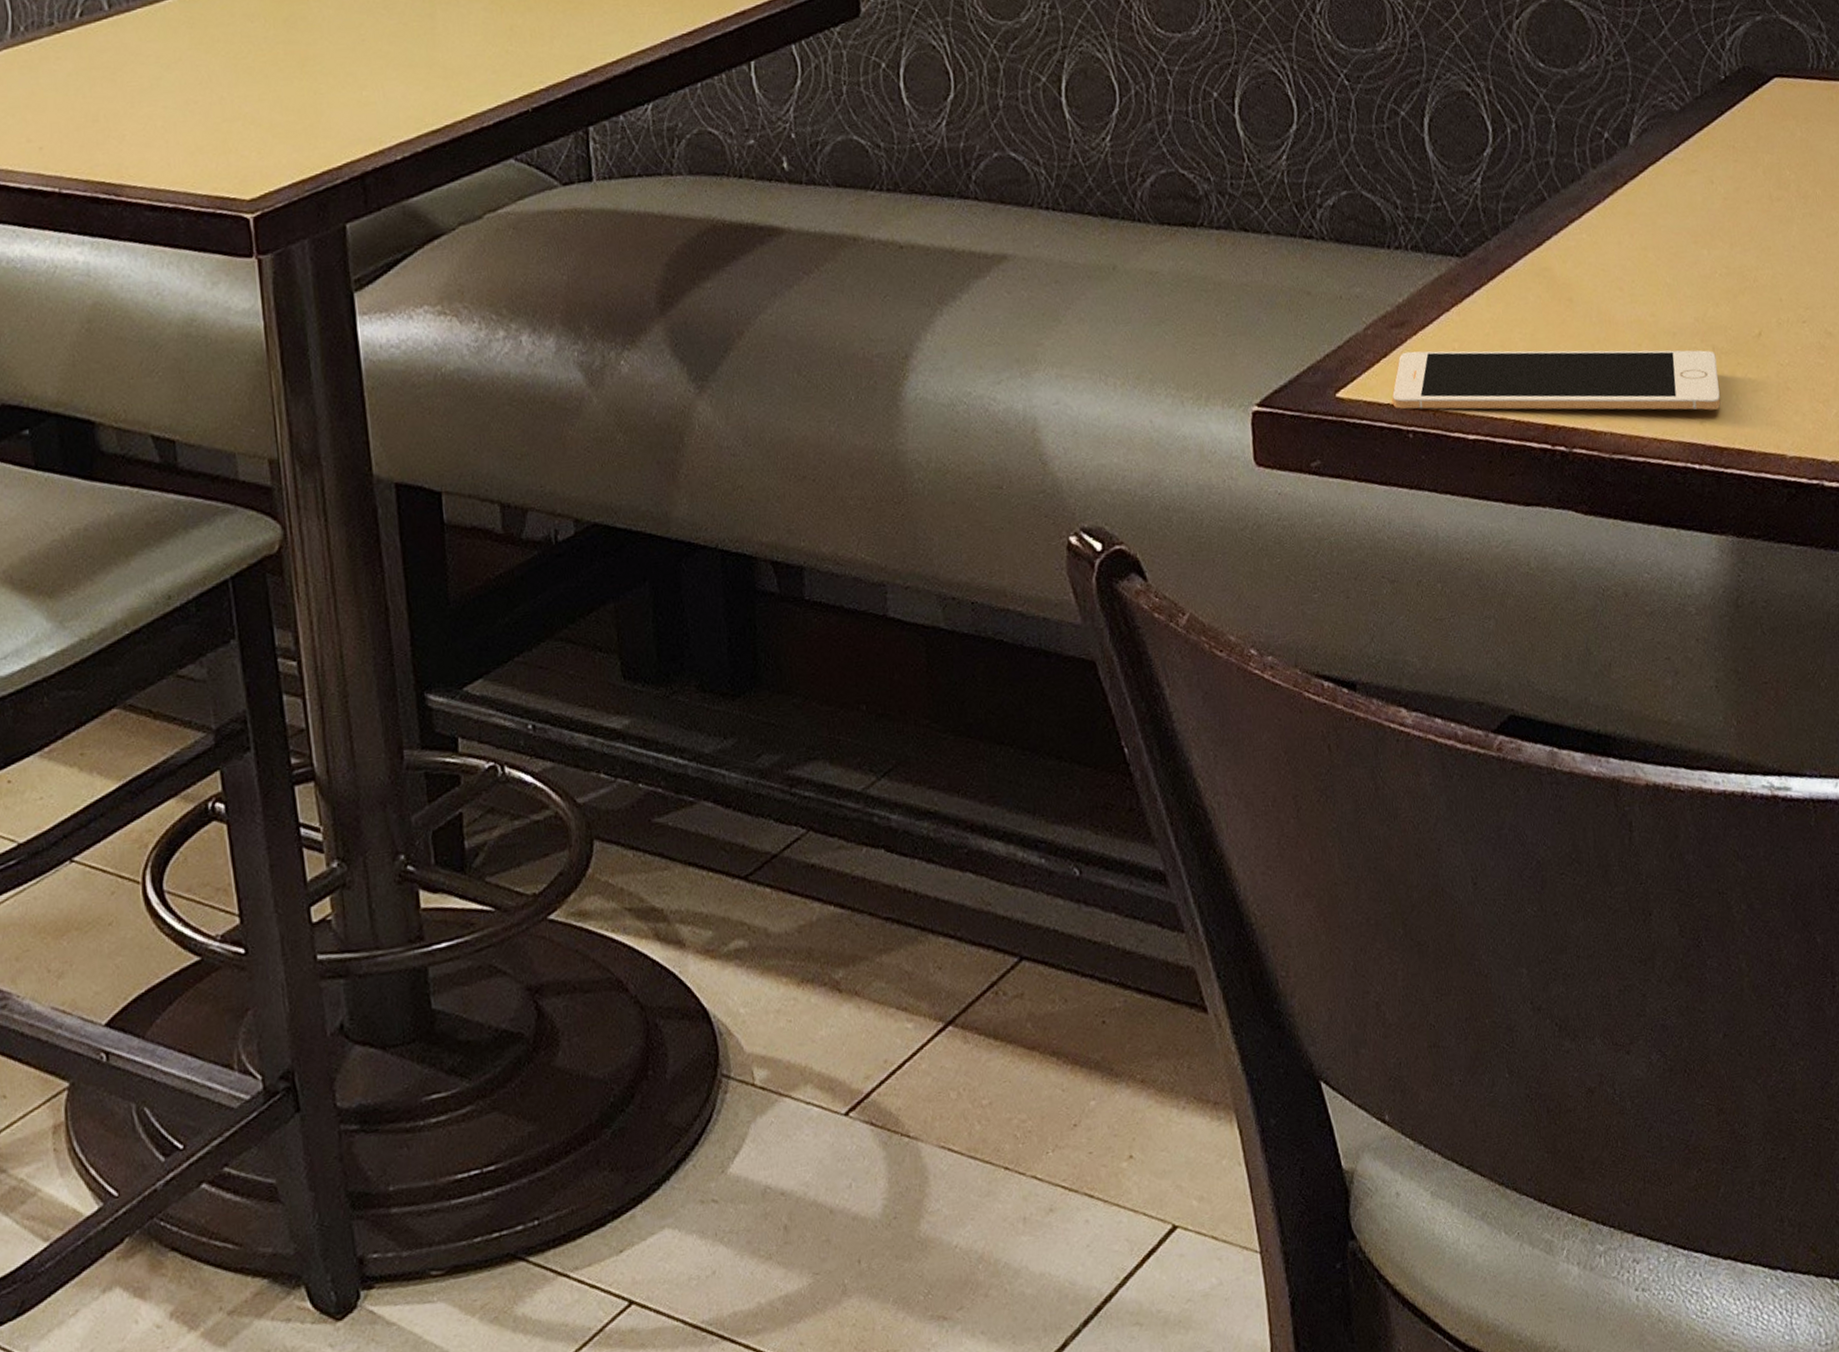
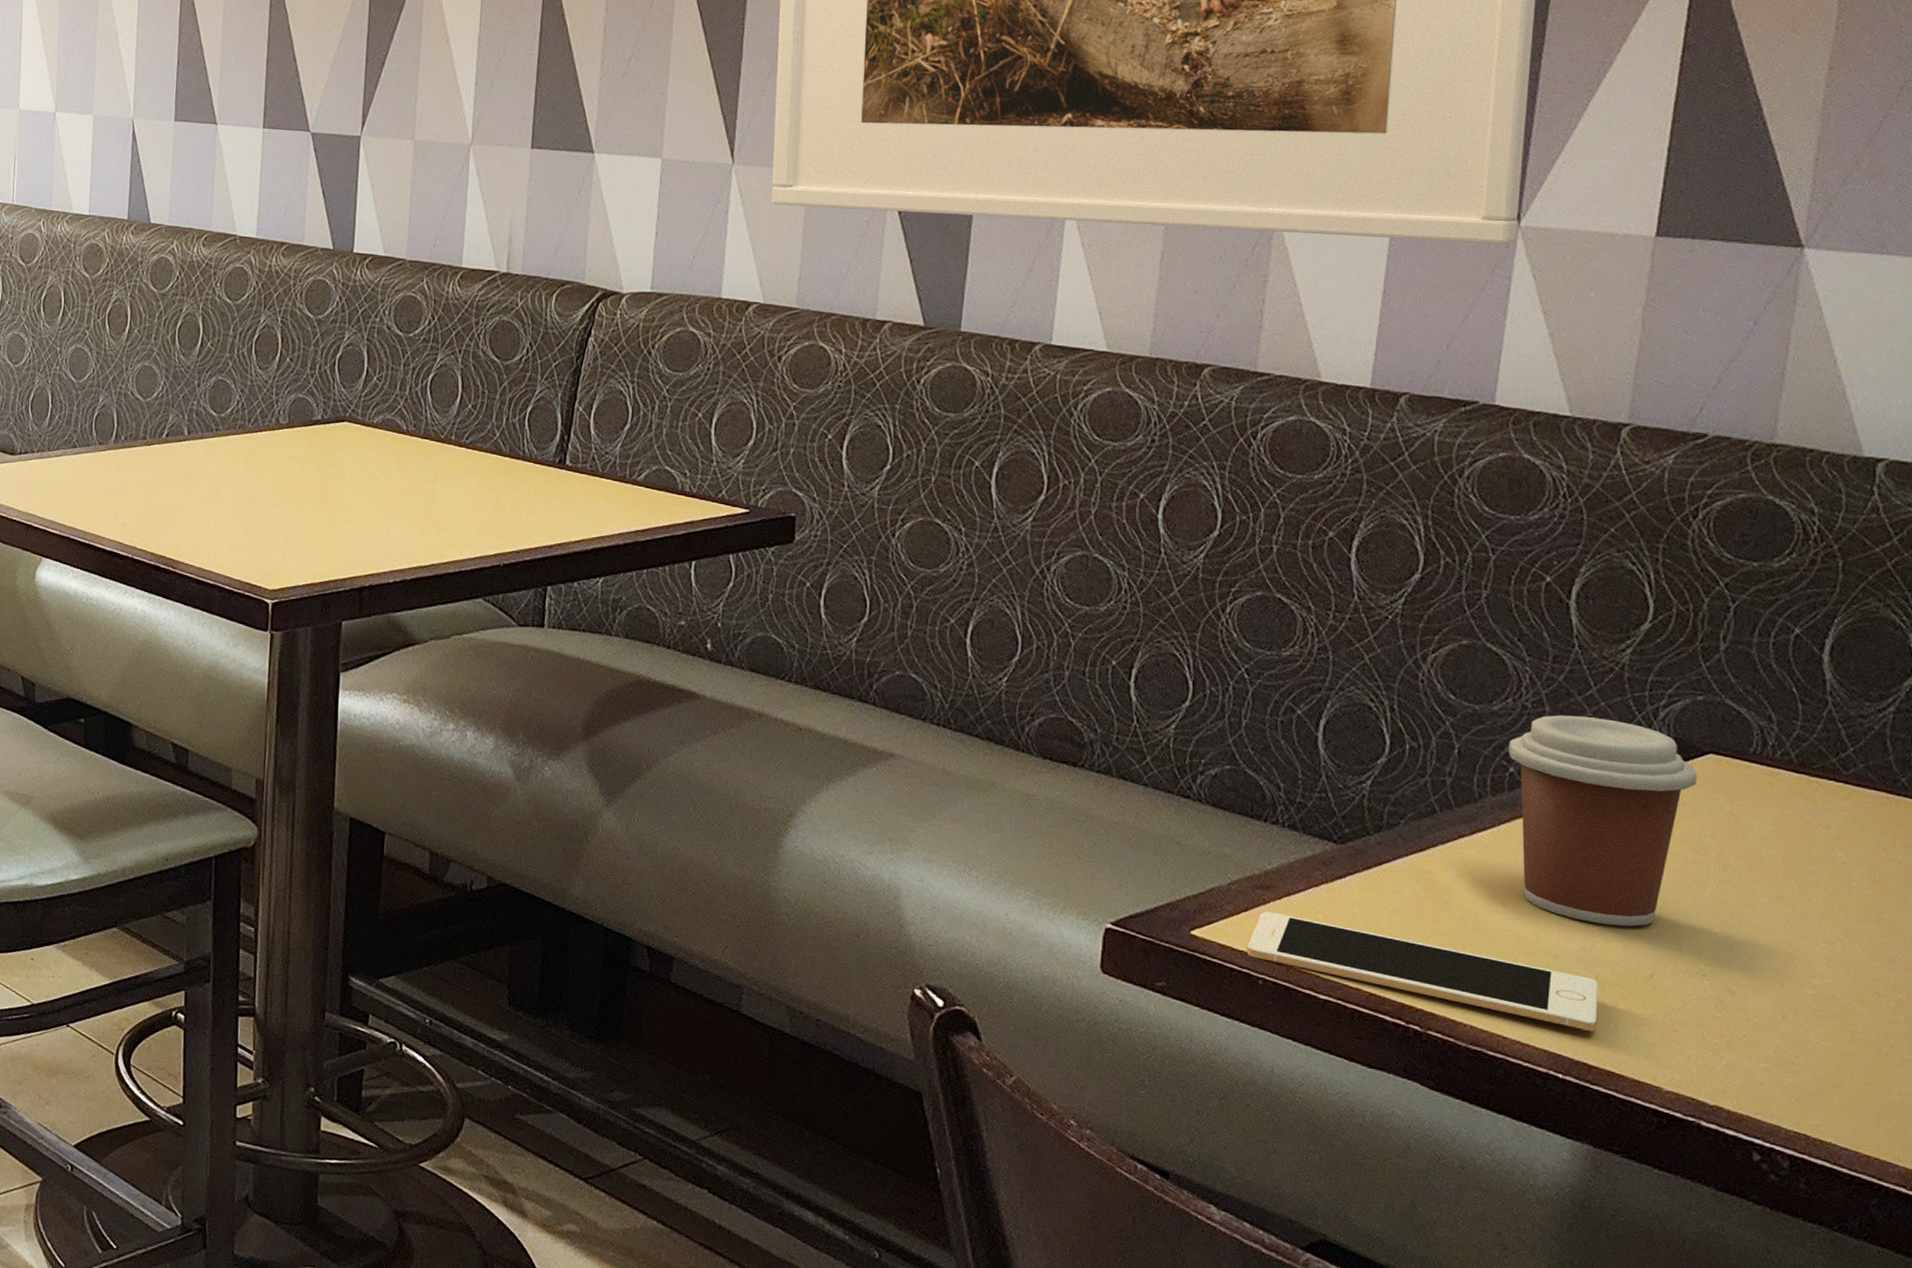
coffee cup: none [1599,59,1769,289] -> present [1509,715,1698,927]

